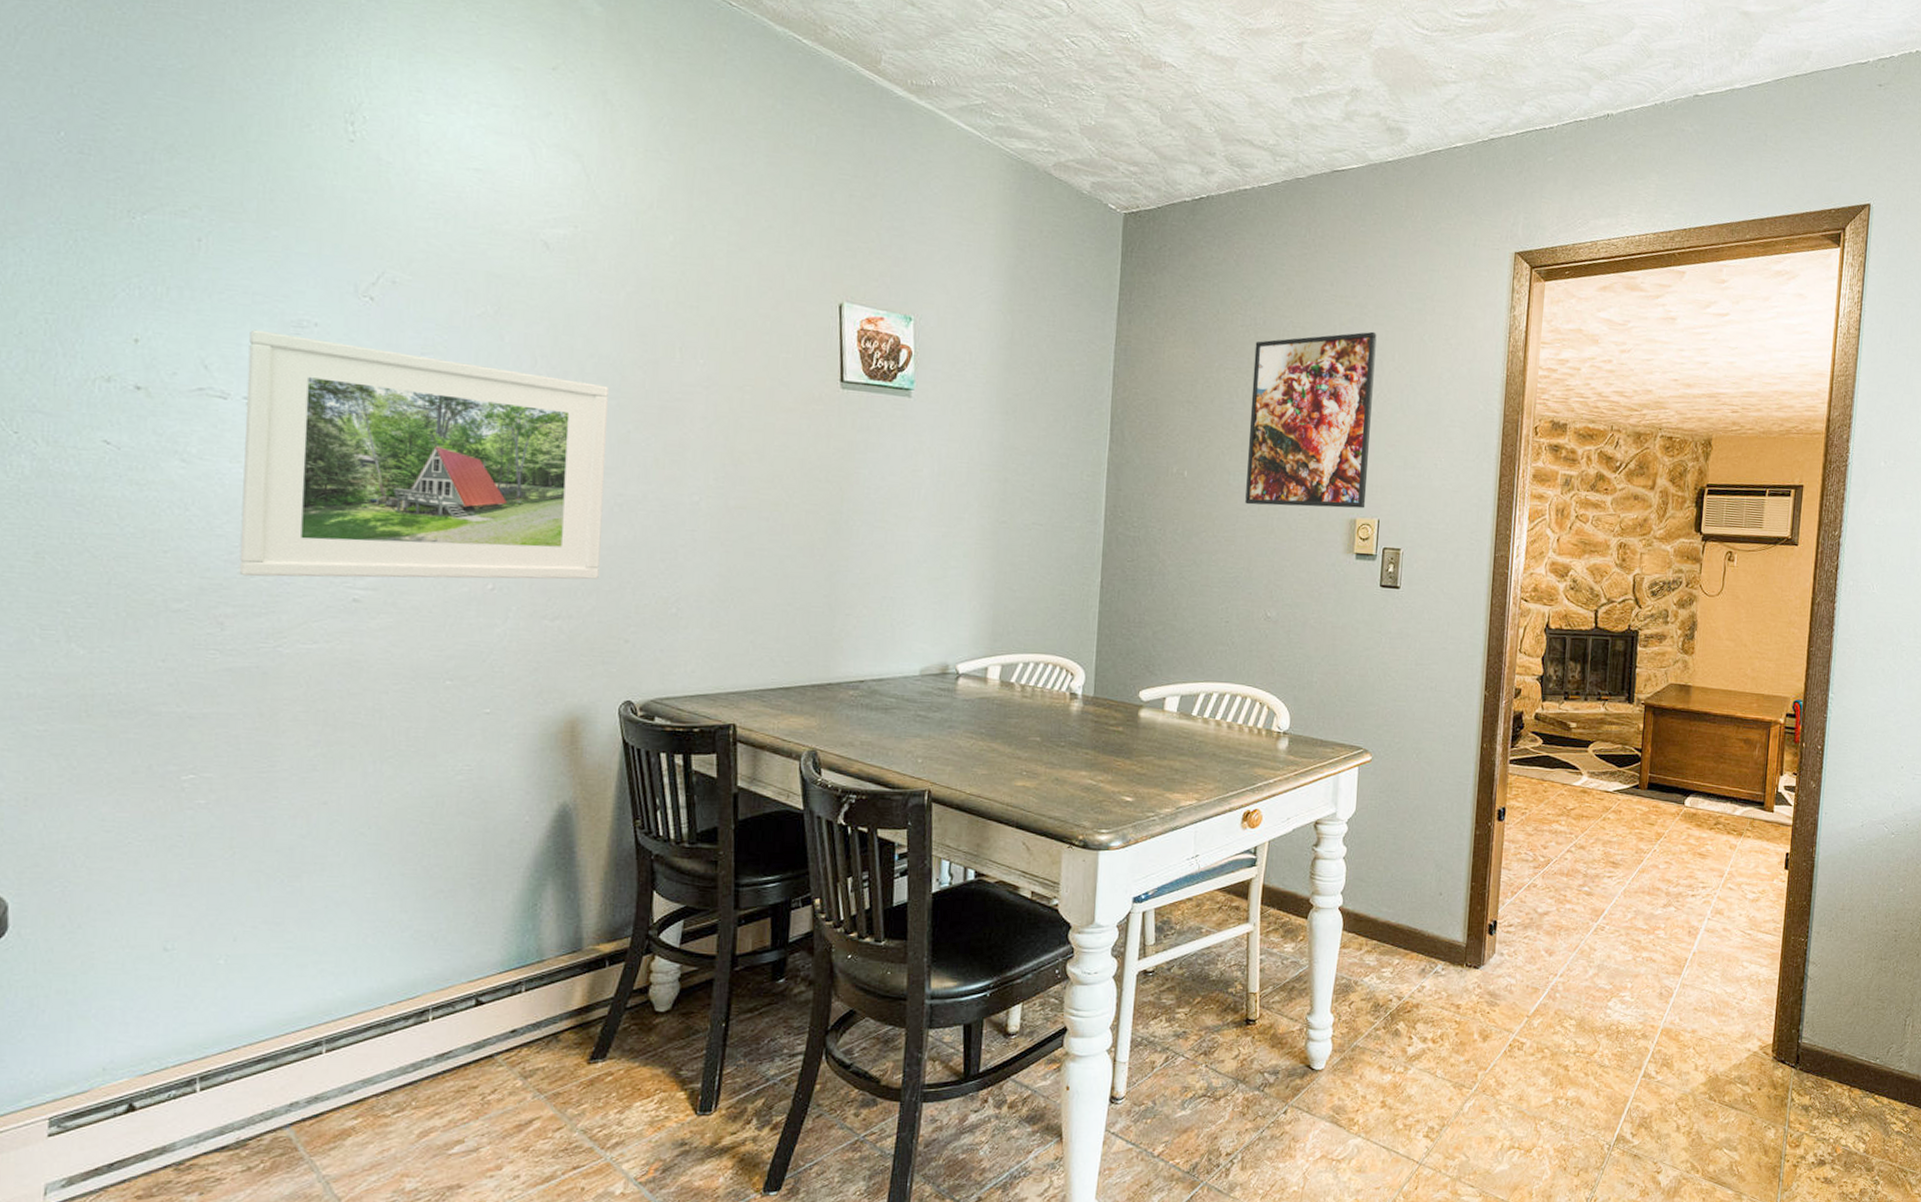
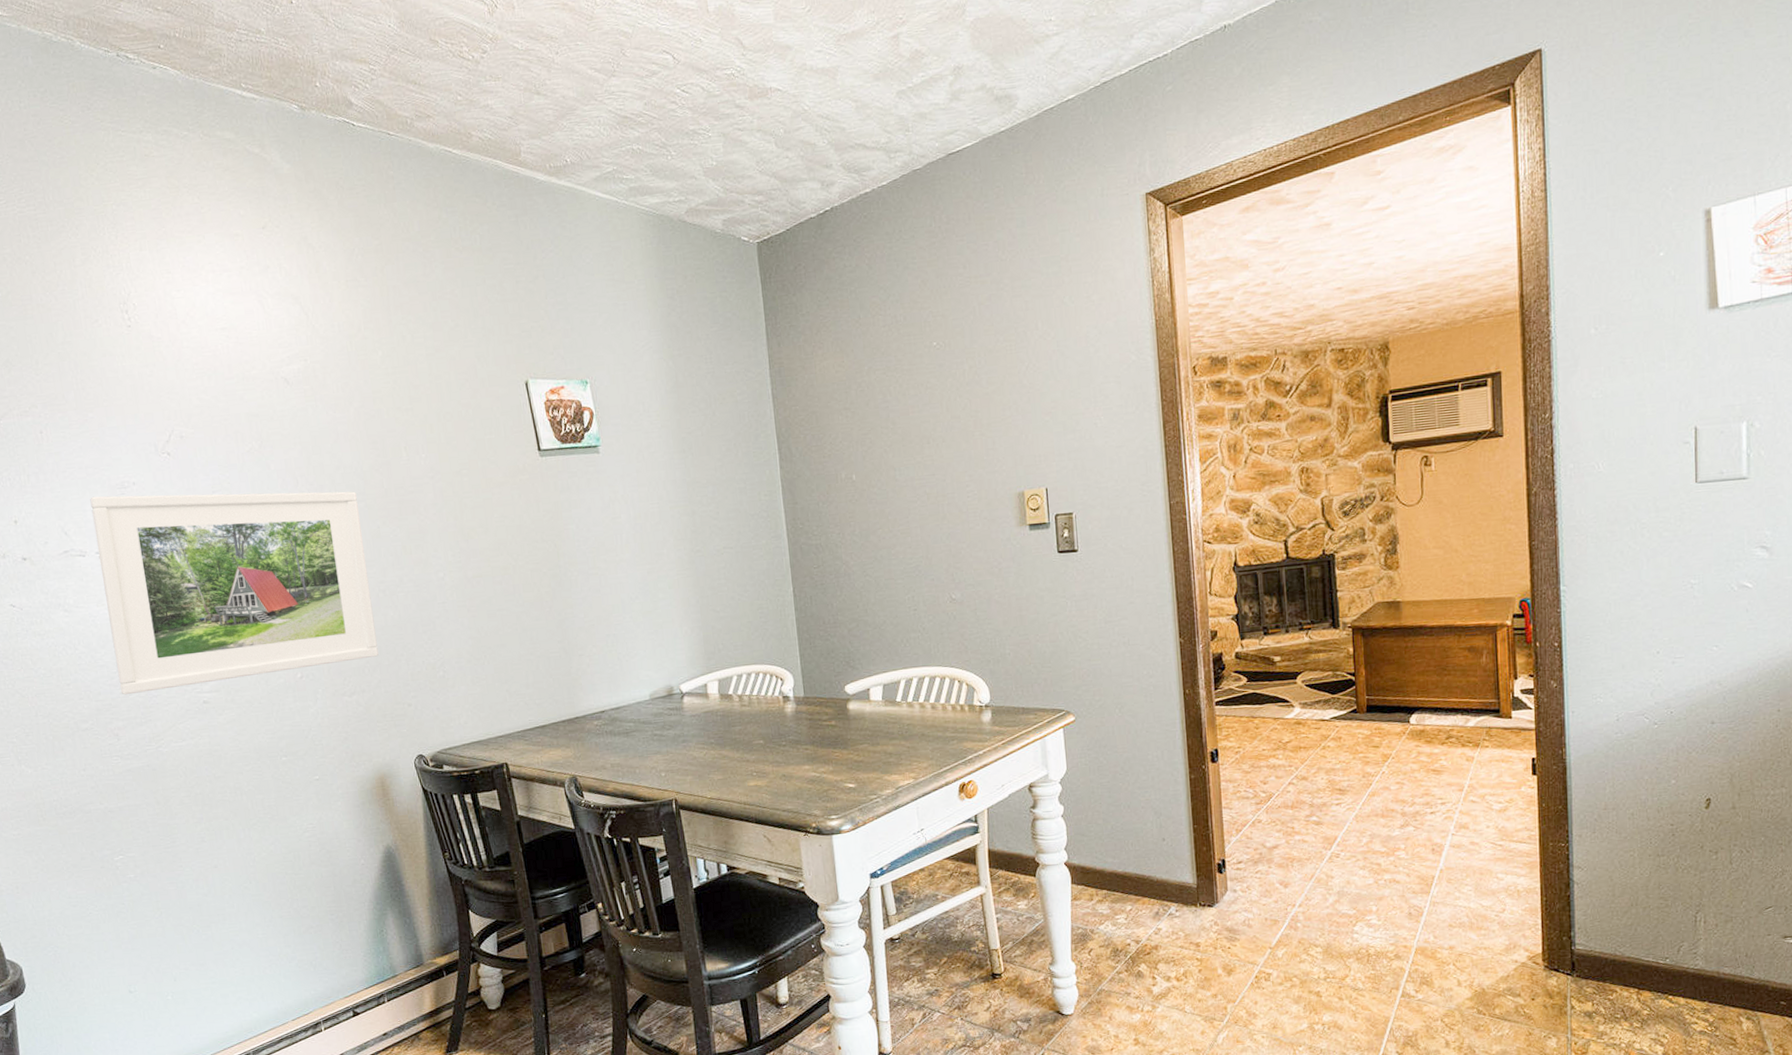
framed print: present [1245,331,1377,509] -> none [899,304,1031,496]

